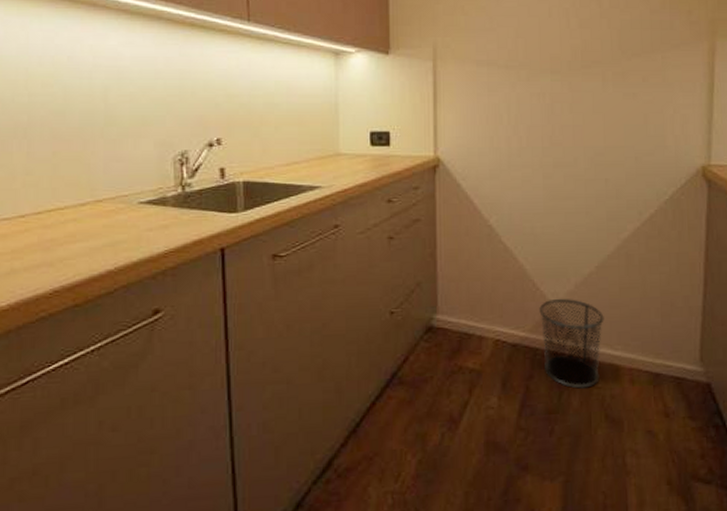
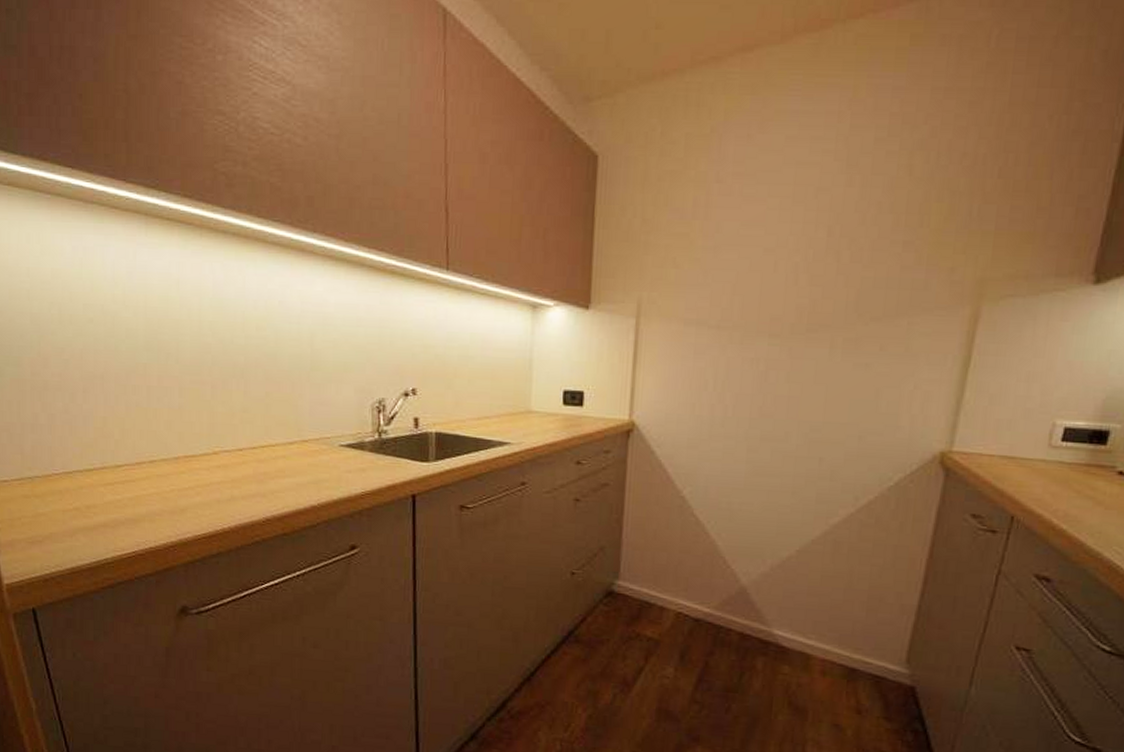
waste bin: present [539,298,604,389] -> none [727,578,800,673]

